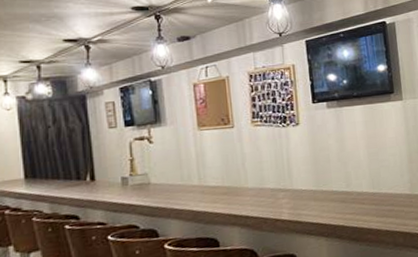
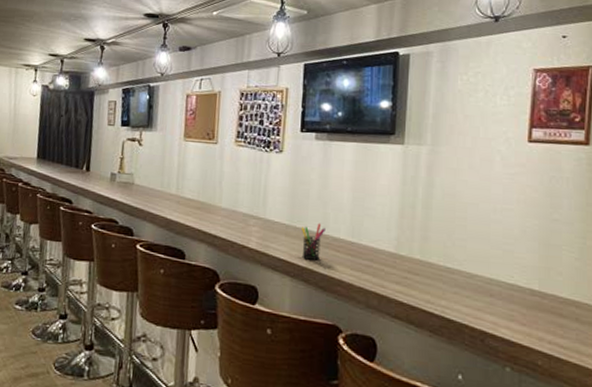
pen holder: none [327,182,349,218] -> present [300,223,326,260]

